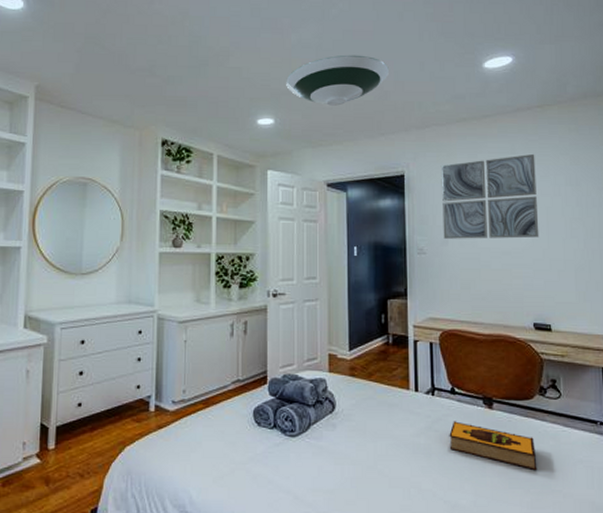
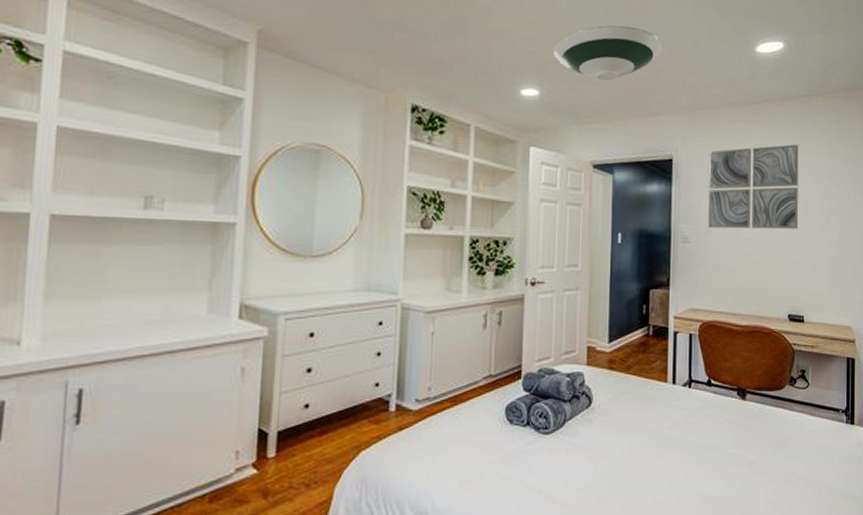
hardback book: present [449,421,537,471] -> none [703,413,784,459]

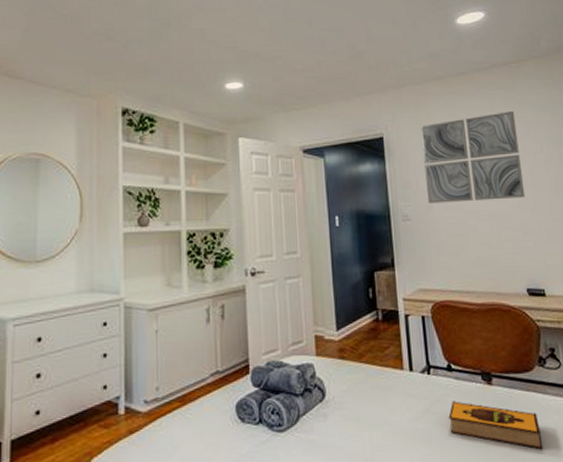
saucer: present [554,25,662,81] -> none [254,13,361,67]
hardback book: none [703,413,784,459] -> present [448,401,543,450]

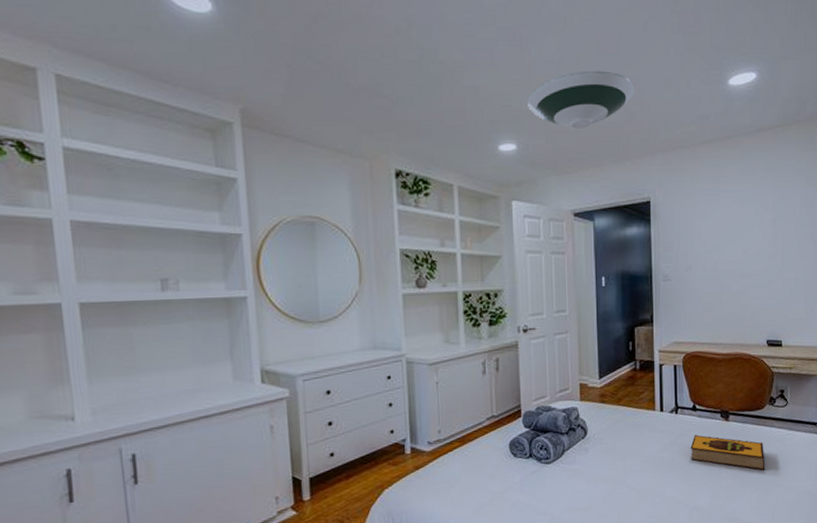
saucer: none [254,13,361,67] -> present [527,70,634,128]
wall art: present [420,110,526,203] -> none [685,175,775,264]

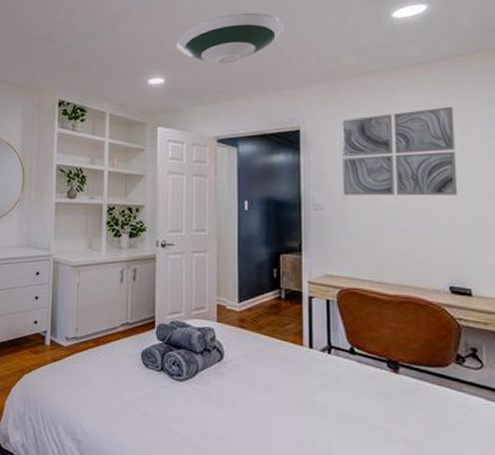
wall art: none [685,175,775,264] -> present [341,106,458,196]
hardback book: present [690,434,765,471] -> none [347,382,453,444]

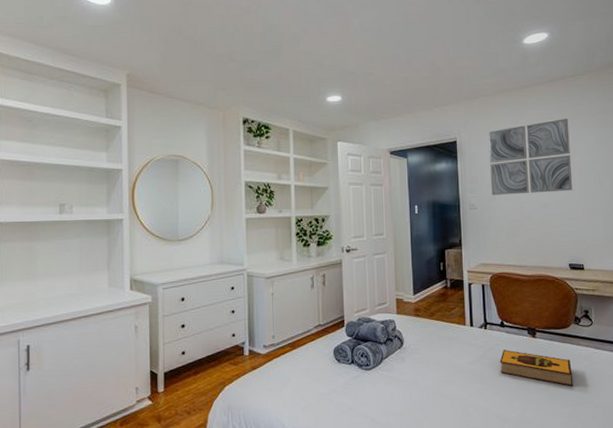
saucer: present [177,12,284,64] -> none [351,36,441,82]
hardback book: none [347,382,453,444] -> present [500,349,574,387]

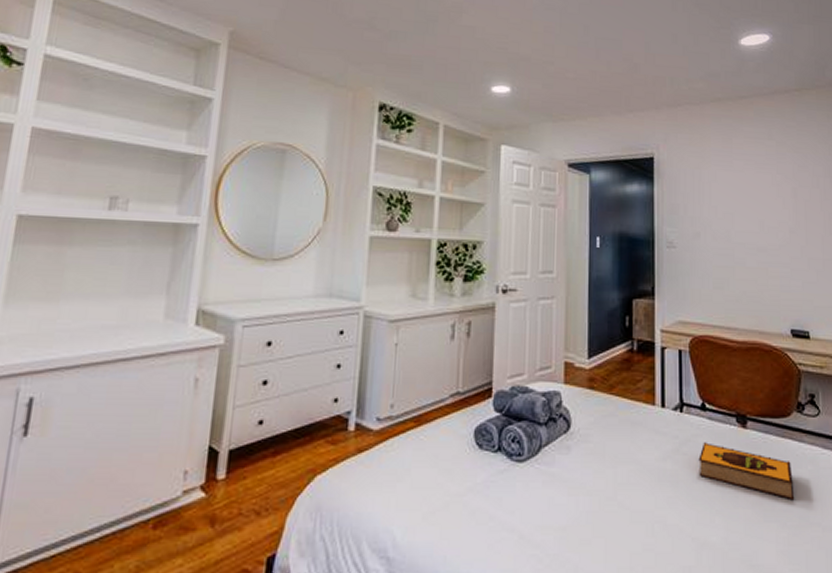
wall art: present [488,118,573,195] -> none [693,140,797,234]

